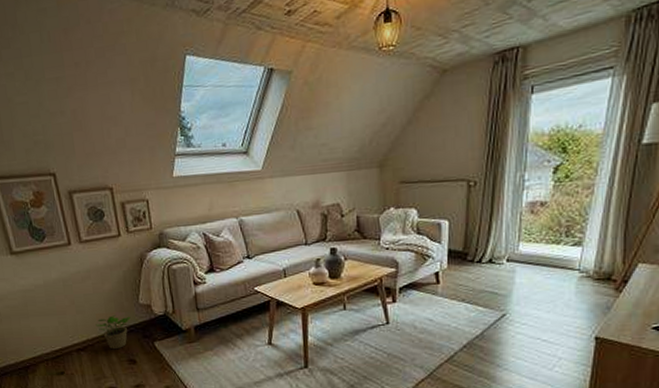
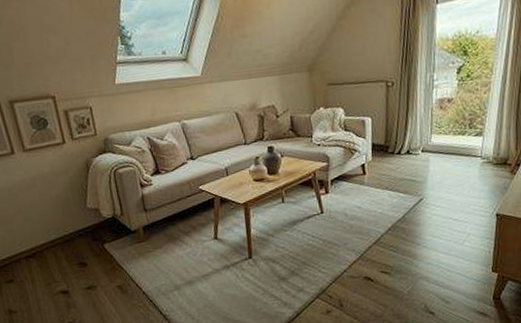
potted plant: present [96,315,131,350] -> none [44,220,79,255]

